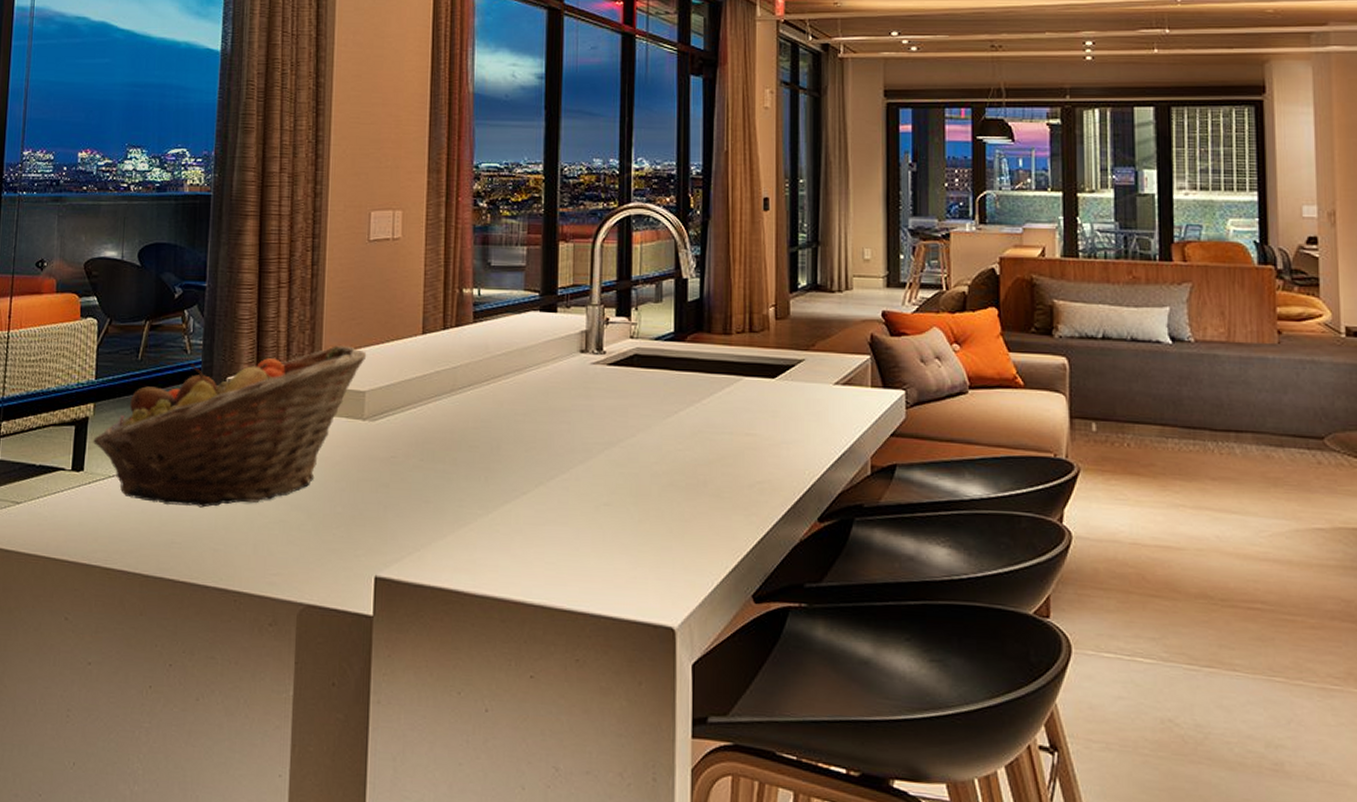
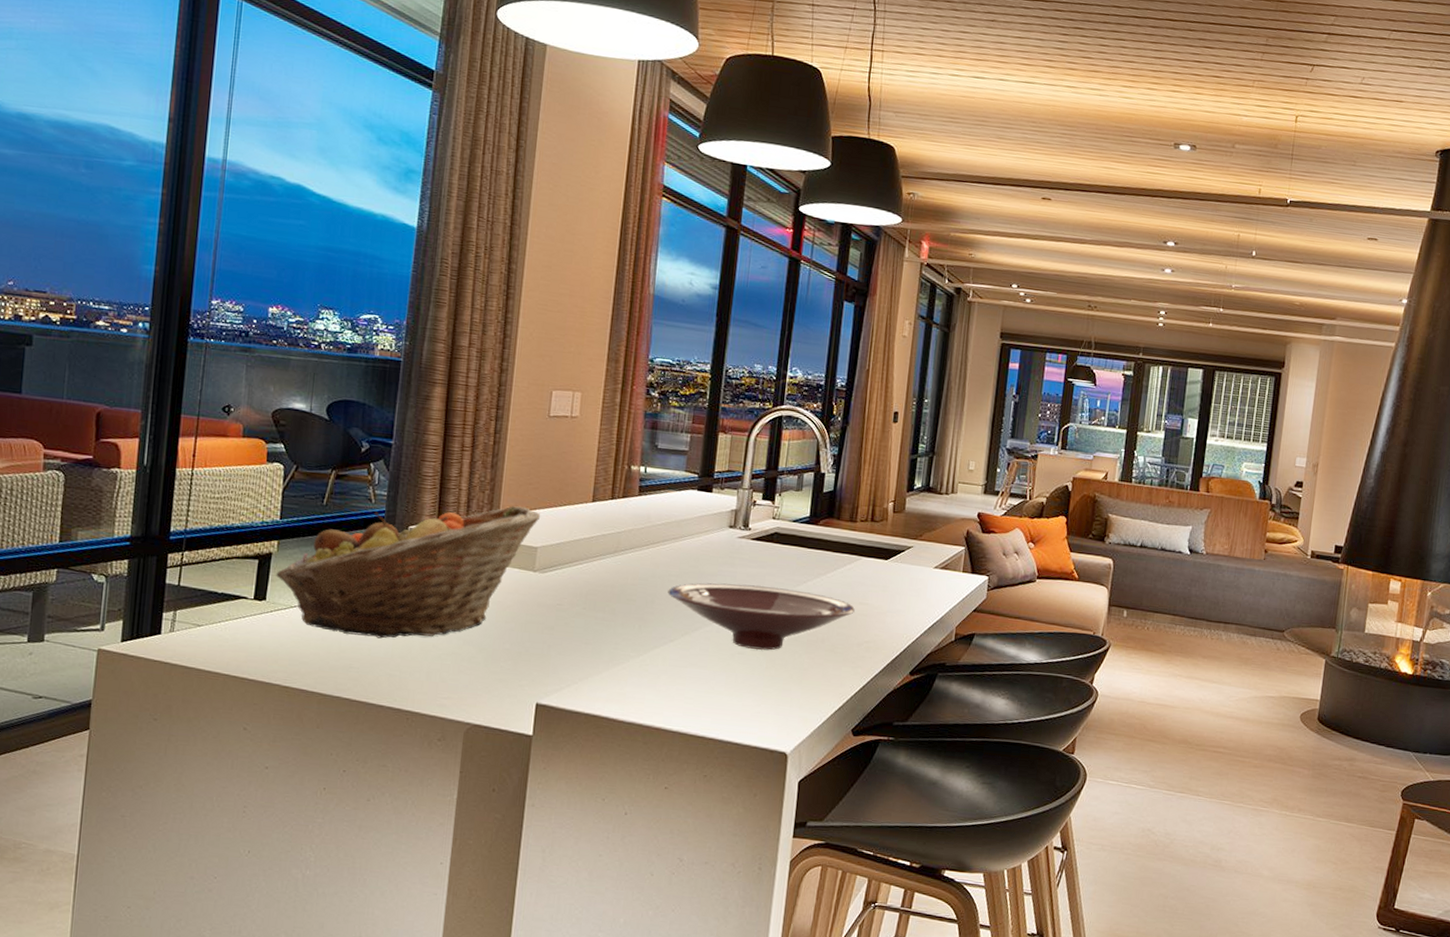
bowl: none [515,419,740,500] -> present [668,583,855,650]

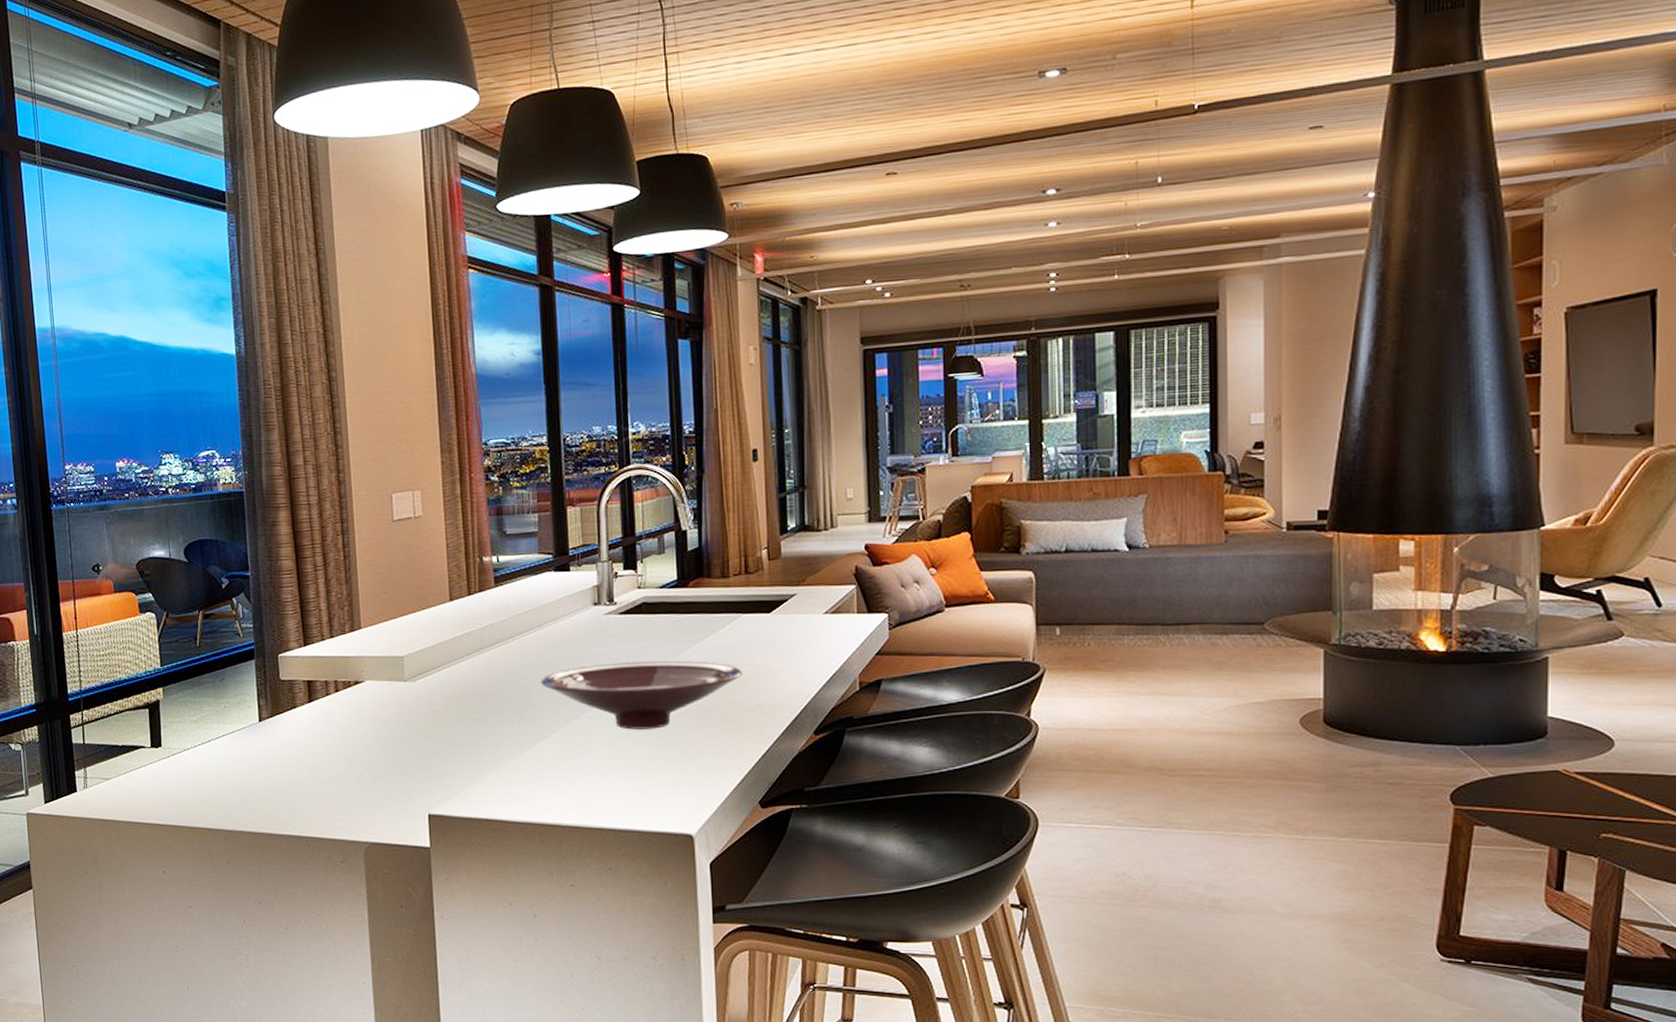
fruit basket: present [276,506,541,639] -> none [166,617,402,769]

